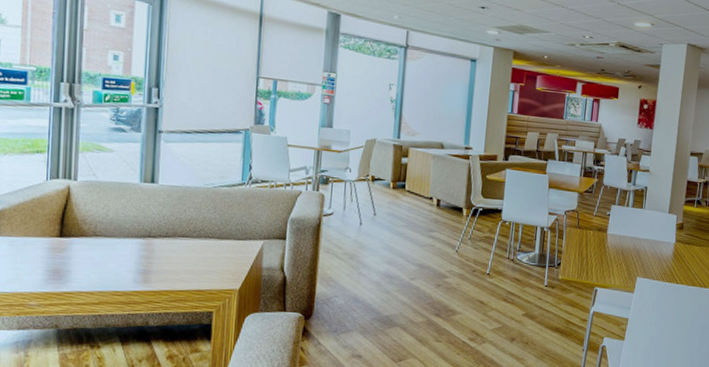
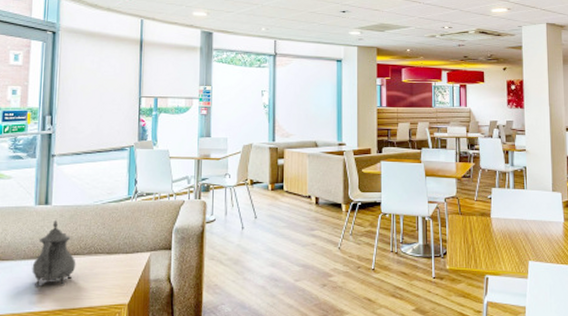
teapot: none [136,199,185,267] -> present [32,219,76,285]

